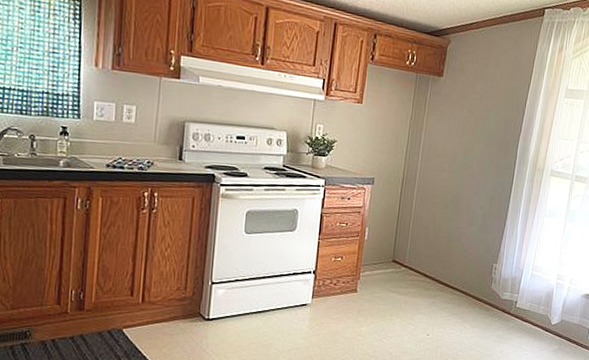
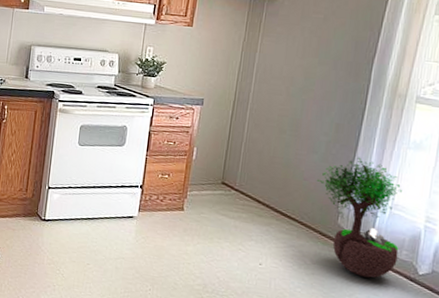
potted tree: none [474,227,540,334] -> present [316,157,402,278]

